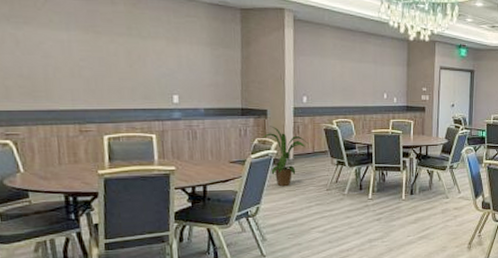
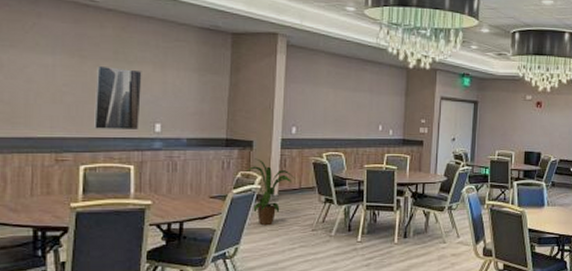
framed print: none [111,41,158,102] -> present [93,65,142,131]

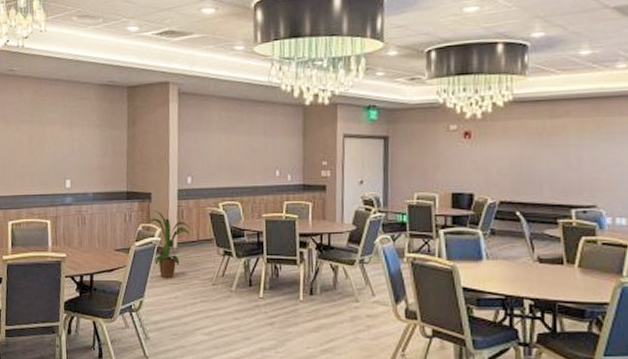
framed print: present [93,65,142,131] -> none [17,128,54,188]

